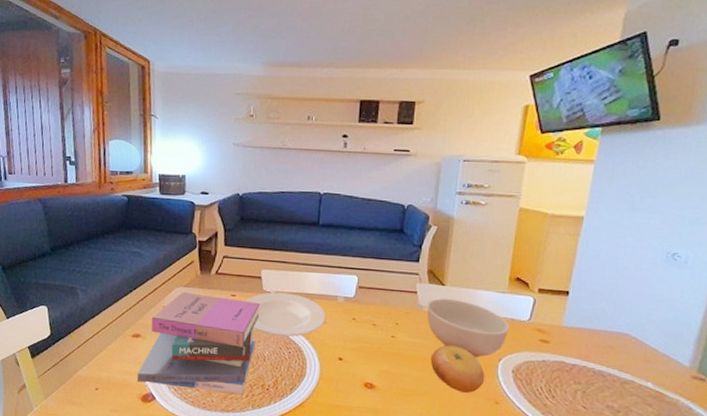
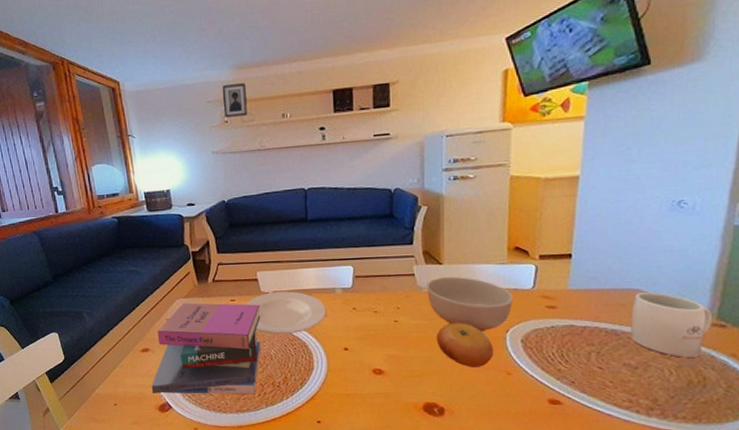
picture frame: none [251,80,275,113] -> present [223,83,247,118]
mug: none [616,337,693,407] -> present [630,292,711,358]

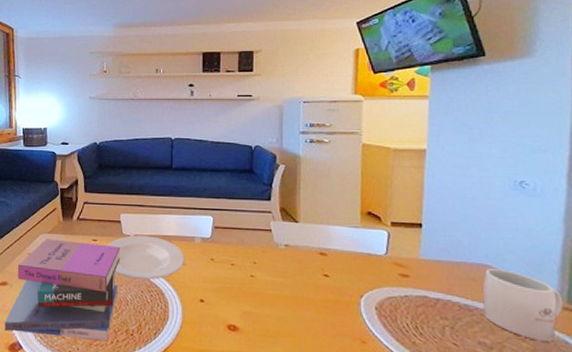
picture frame: present [223,83,247,118] -> none [104,40,125,68]
bowl: present [426,276,513,331] -> none [283,235,367,295]
fruit: present [436,322,494,367] -> none [291,283,349,333]

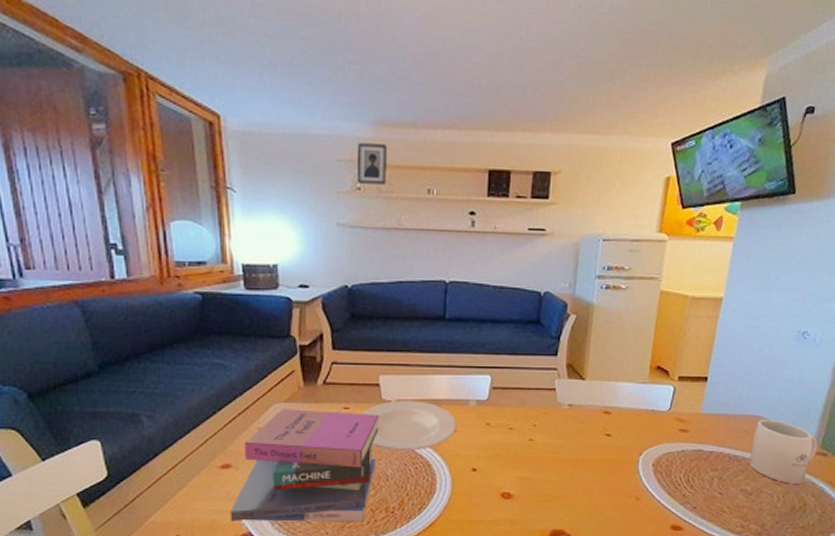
picture frame: none [104,40,125,68] -> present [358,143,386,185]

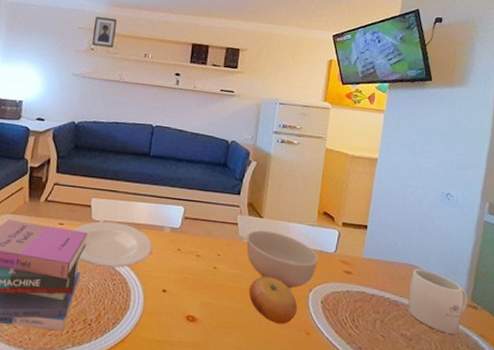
bowl: none [566,393,650,454] -> present [246,230,318,288]
fruit: none [570,444,626,492] -> present [248,276,298,324]

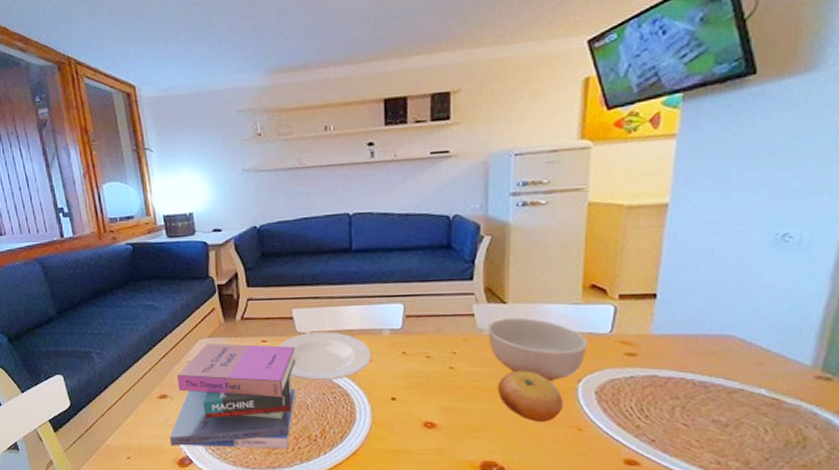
picture frame: present [92,17,117,48] -> none [256,90,284,130]
mug: present [408,269,467,334] -> none [721,339,816,414]

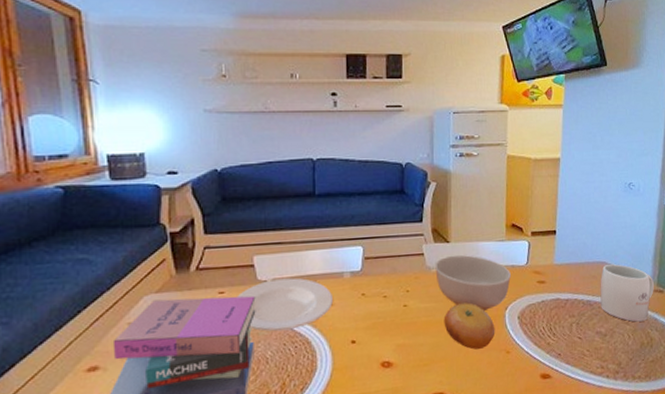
mug: none [721,339,816,414] -> present [600,264,654,322]

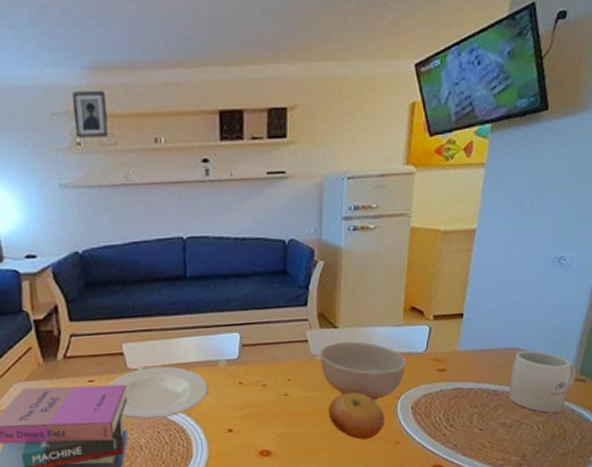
picture frame: none [222,34,250,71] -> present [73,91,108,138]

